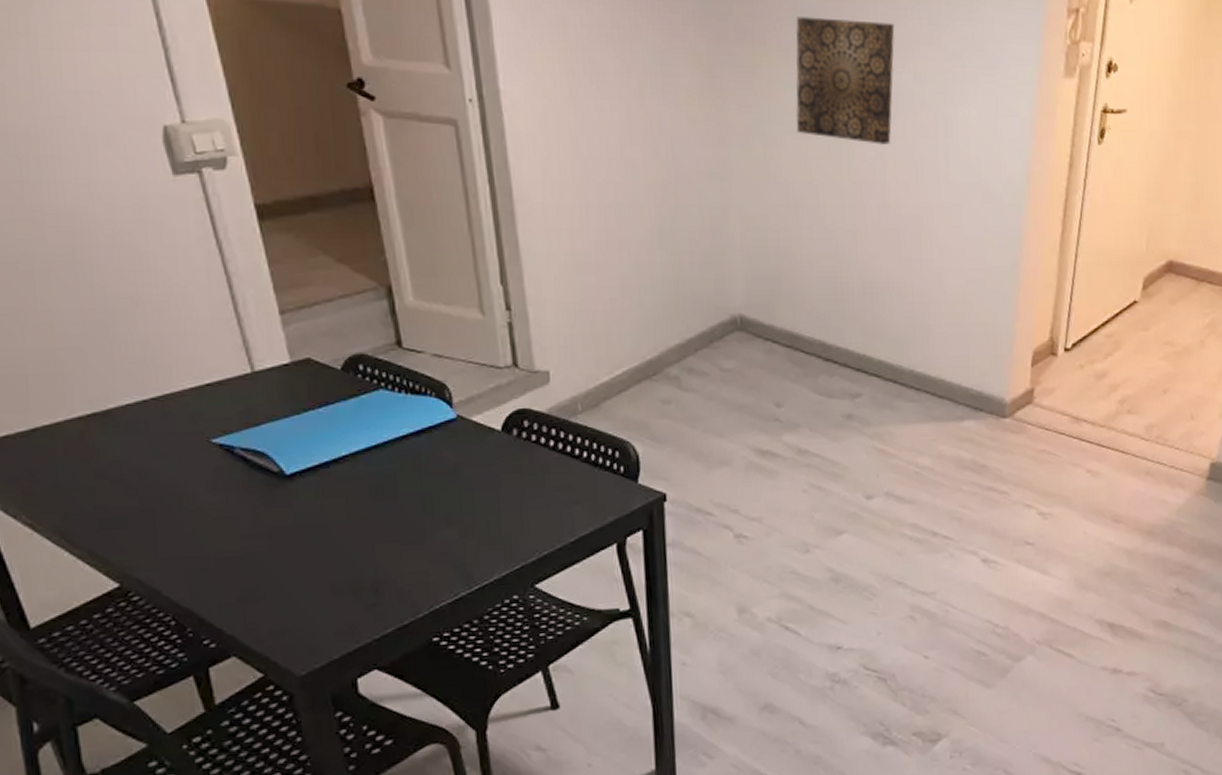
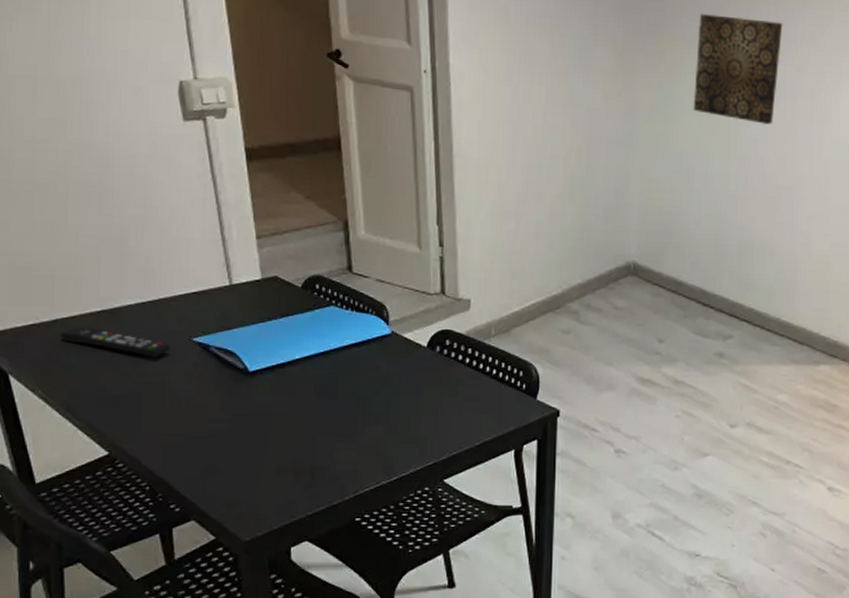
remote control: none [41,435,186,466] -> present [59,327,171,357]

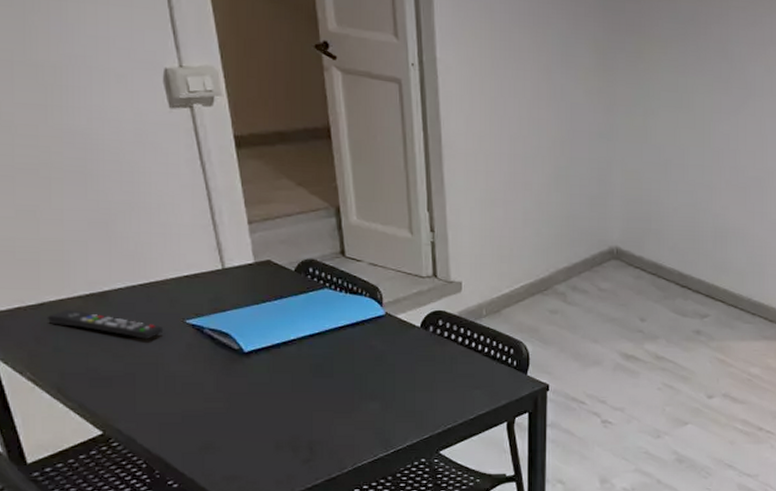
wall art: present [693,13,783,125] -> none [670,15,752,121]

